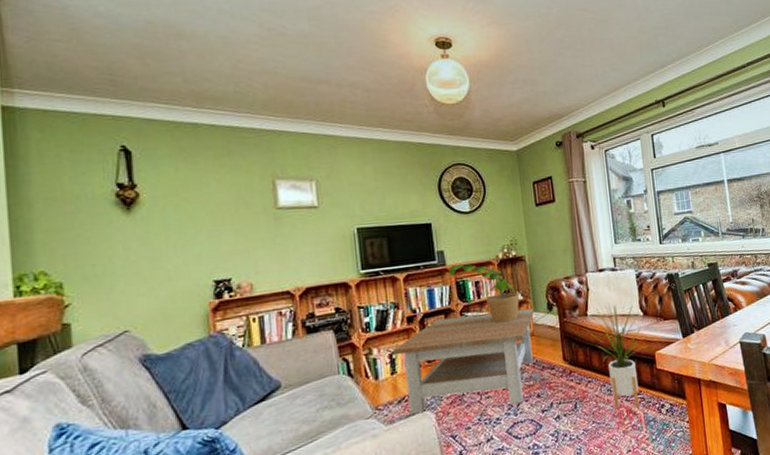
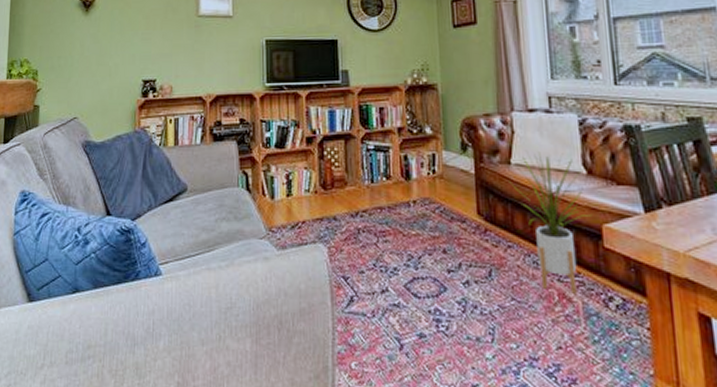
coffee table: present [392,308,534,415] -> none [290,144,444,256]
potted plant: present [449,263,520,324] -> none [352,86,429,158]

